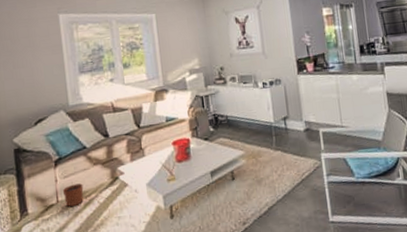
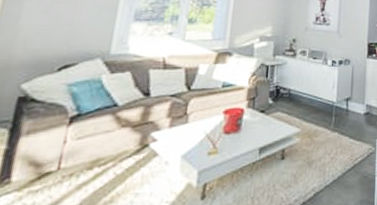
plant pot: present [62,182,84,207] -> none [69,145,100,177]

